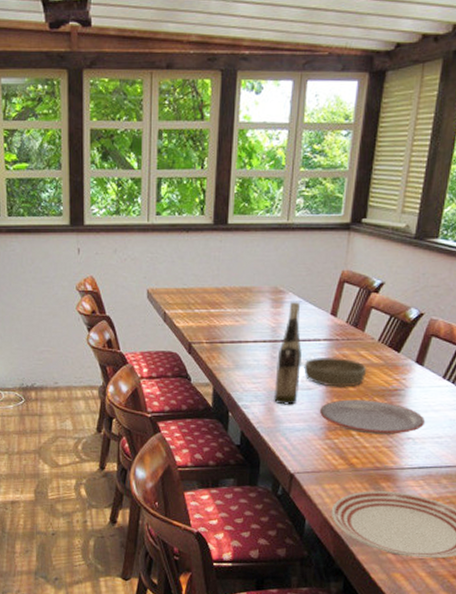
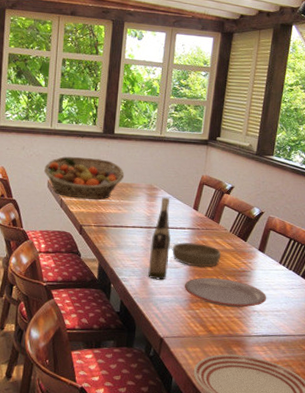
fruit basket: none [141,257,243,310] -> present [43,156,125,200]

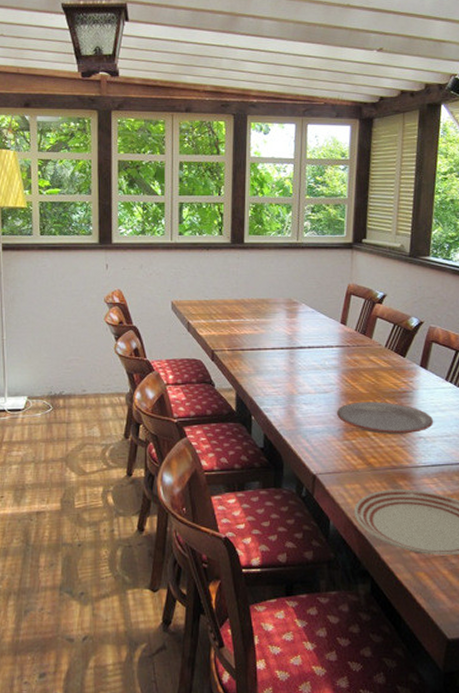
fruit basket: present [43,156,125,200] -> none [166,272,259,320]
wine bottle: present [148,197,171,280] -> none [293,312,318,408]
bowl: present [172,241,221,268] -> none [319,362,376,390]

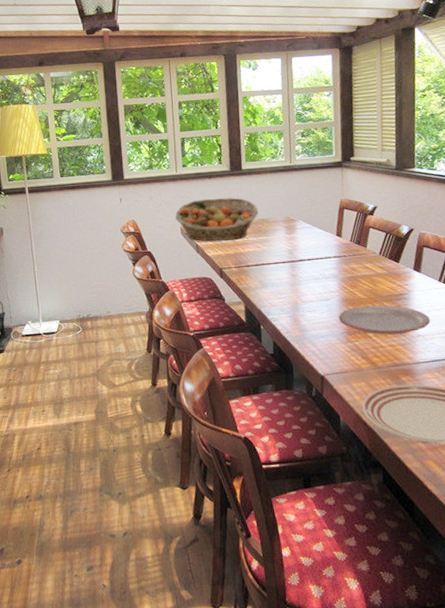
fruit basket: none [166,272,259,320] -> present [175,197,259,241]

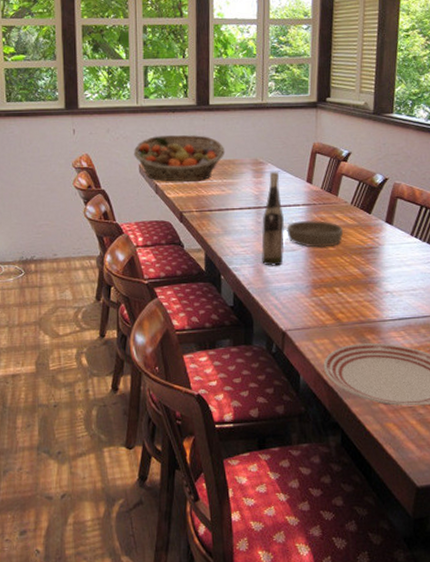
wine bottle: none [296,228,319,315] -> present [261,172,285,266]
bowl: none [319,270,374,297] -> present [286,220,343,248]
plate: present [339,304,431,335] -> none [305,258,400,290]

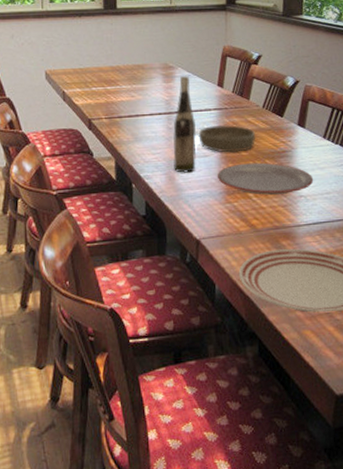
fruit basket: present [133,134,226,182] -> none [39,39,134,88]
plate: none [305,258,400,290] -> present [218,162,314,195]

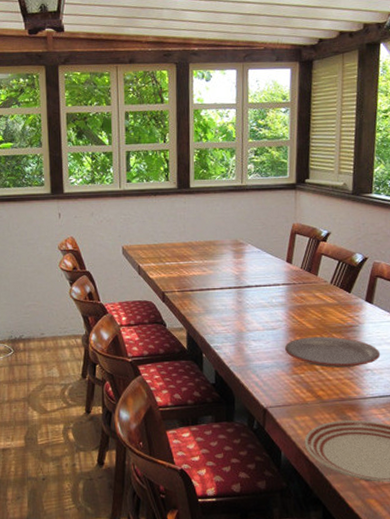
wine bottle: present [173,76,197,173] -> none [242,252,265,345]
bowl: present [198,124,255,153] -> none [267,299,323,327]

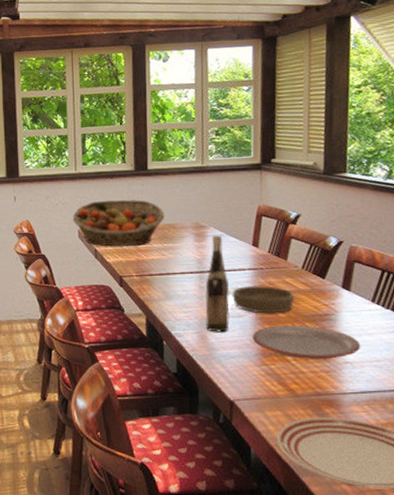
fruit basket: none [116,217,206,263] -> present [72,200,165,246]
wine bottle: none [242,252,265,345] -> present [205,235,230,332]
bowl: none [267,299,323,327] -> present [232,285,294,314]

